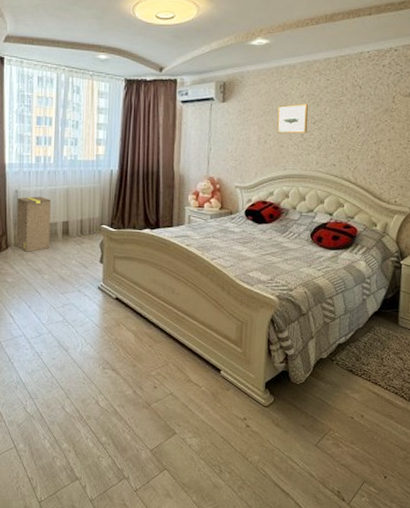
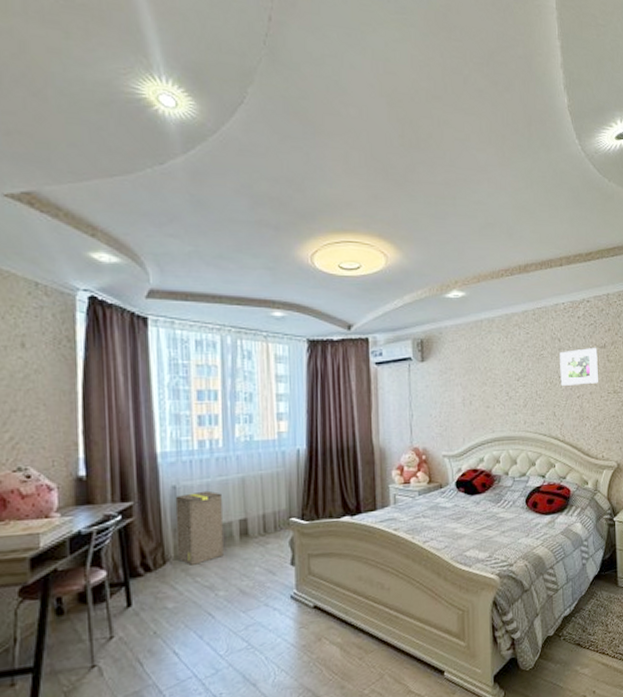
wall art: present [277,103,309,134] -> none [481,359,512,393]
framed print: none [357,96,401,132] -> present [560,348,598,386]

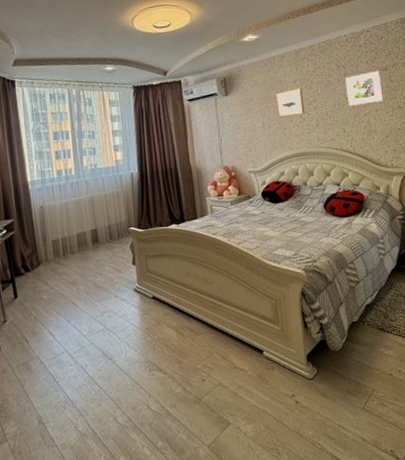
cardboard box: present [175,490,224,565] -> none [43,208,81,266]
wall art: none [481,359,512,393] -> present [276,87,305,118]

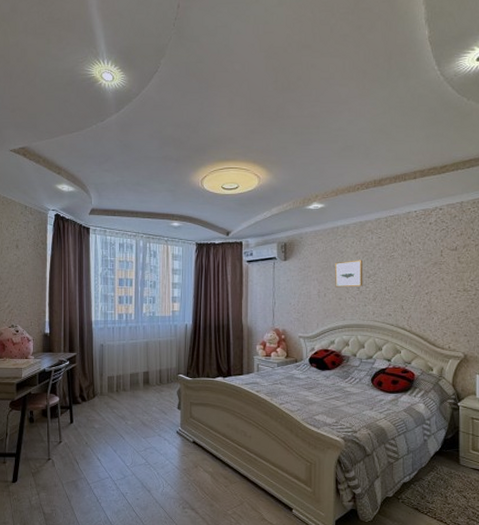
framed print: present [345,71,383,106] -> none [409,251,448,283]

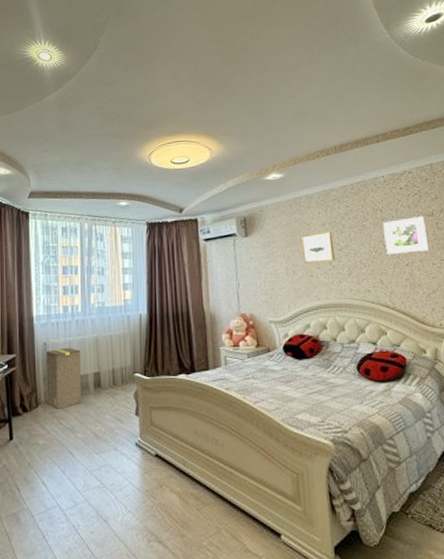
cardboard box: none [102,349,132,400] -> present [45,347,82,409]
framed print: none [409,251,448,283] -> present [383,216,428,254]

